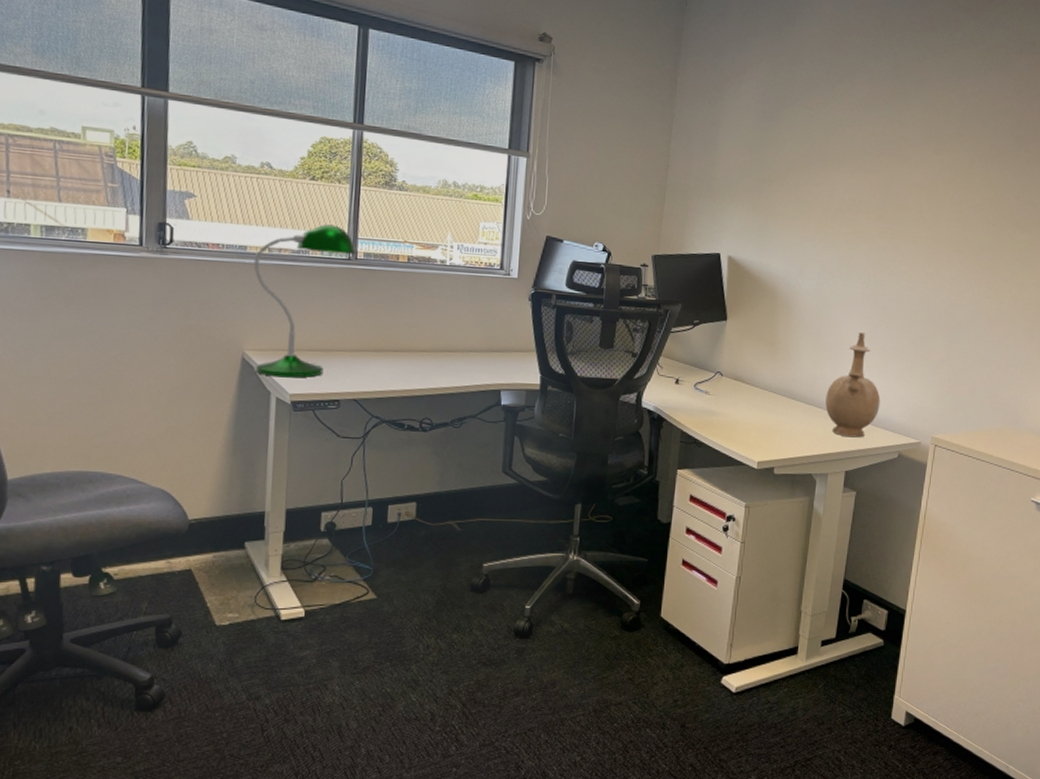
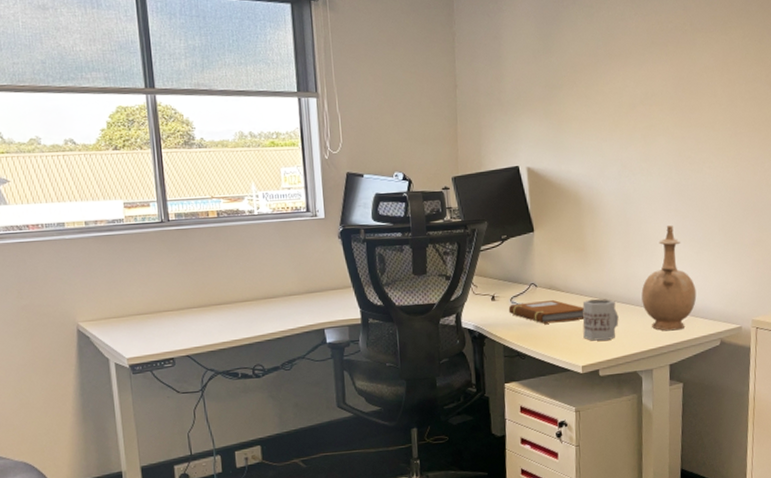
desk lamp: present [253,224,356,378] -> none [73,191,168,344]
notebook: none [691,390,767,415] -> present [508,300,585,324]
mug: none [763,395,801,440] -> present [582,299,619,341]

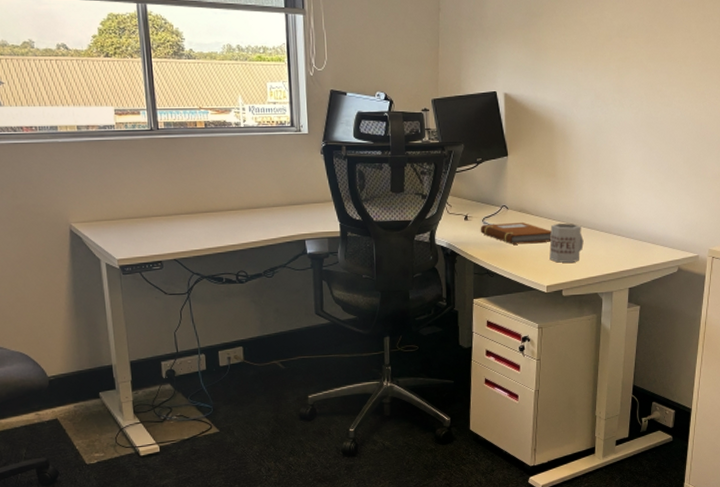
vase: present [641,225,697,331] -> none [606,156,658,257]

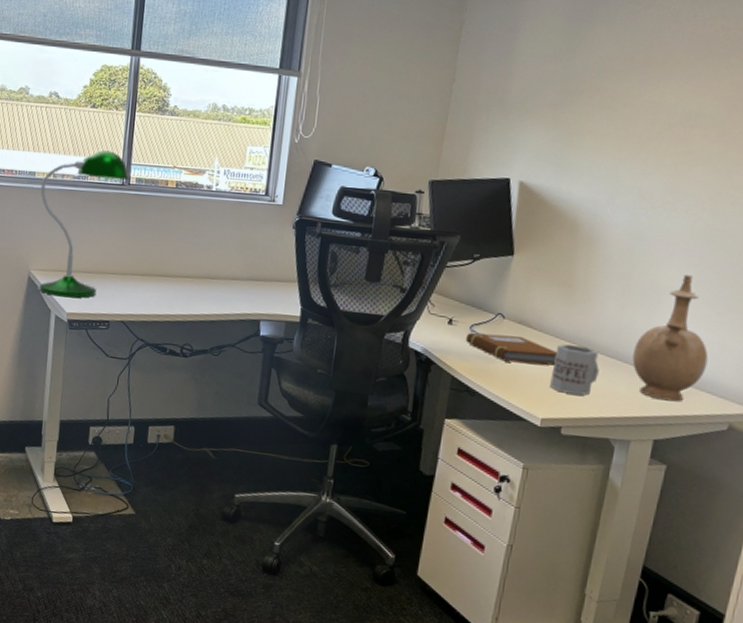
desk lamp: none [65,98,157,245] -> present [39,150,129,298]
vase: none [606,156,658,257] -> present [632,275,708,402]

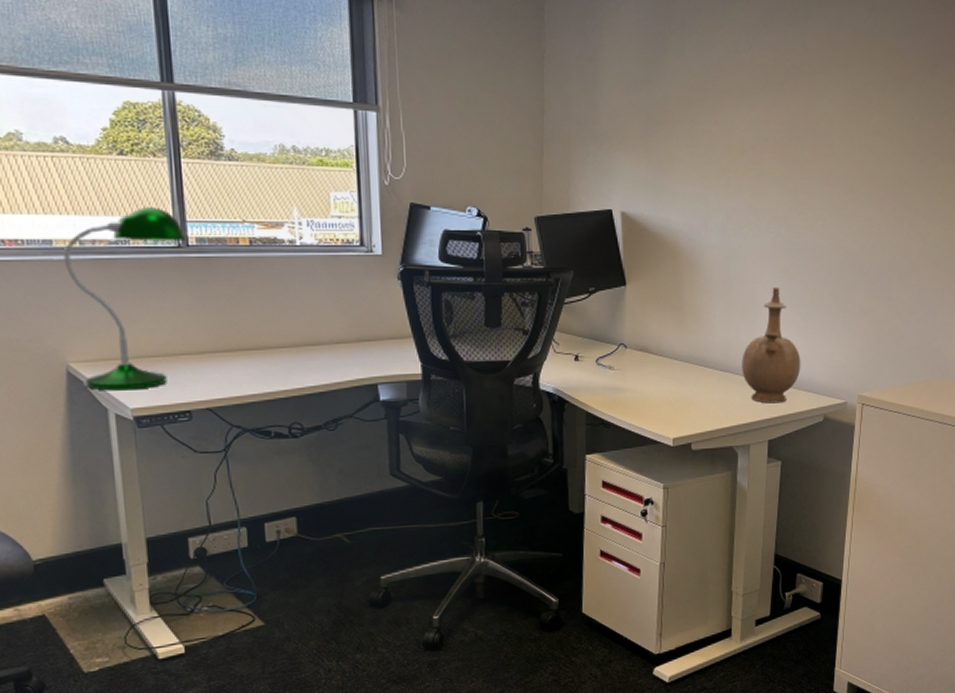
notebook: present [465,332,557,366] -> none [593,364,678,390]
mug: present [550,344,599,396] -> none [676,364,716,412]

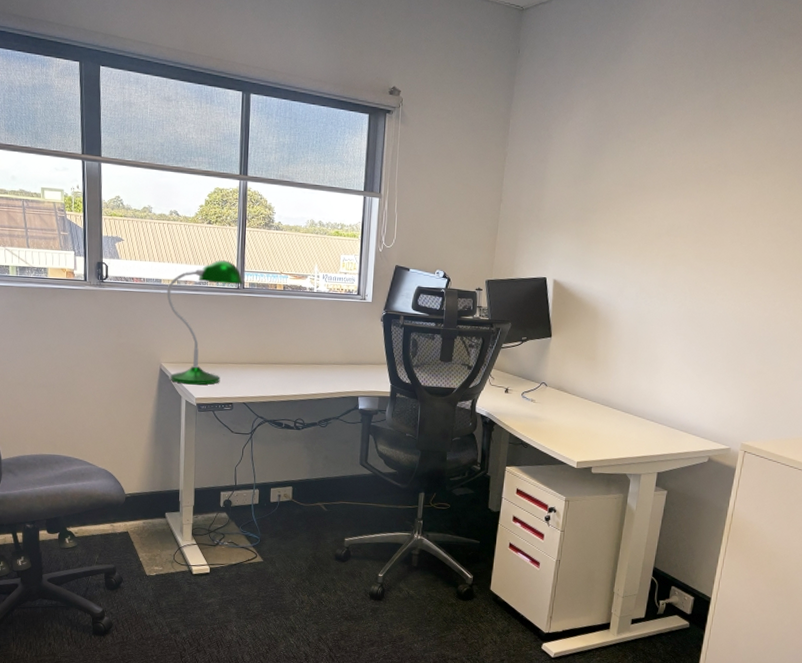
vase: present [742,288,801,404] -> none [640,348,693,443]

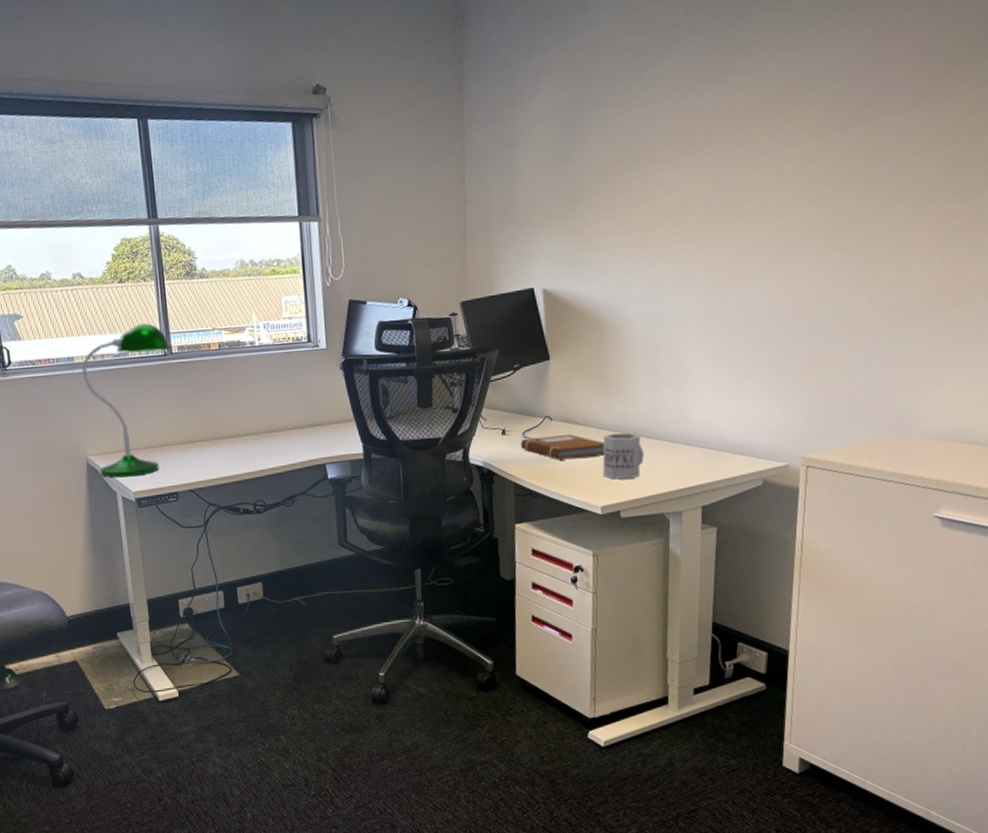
notebook: none [518,398,587,421] -> present [520,434,605,460]
mug: none [582,403,617,443] -> present [602,433,644,480]

